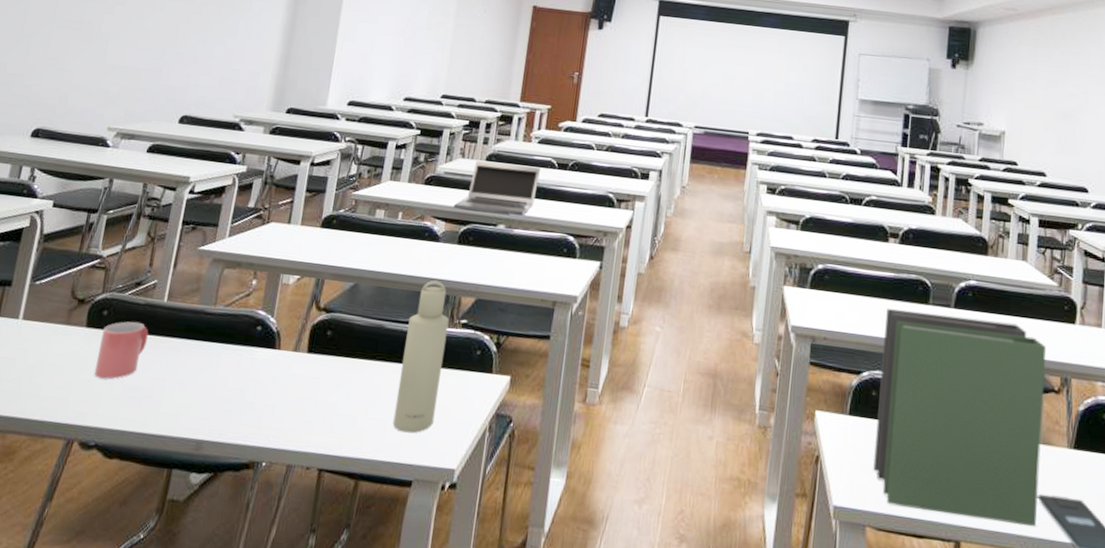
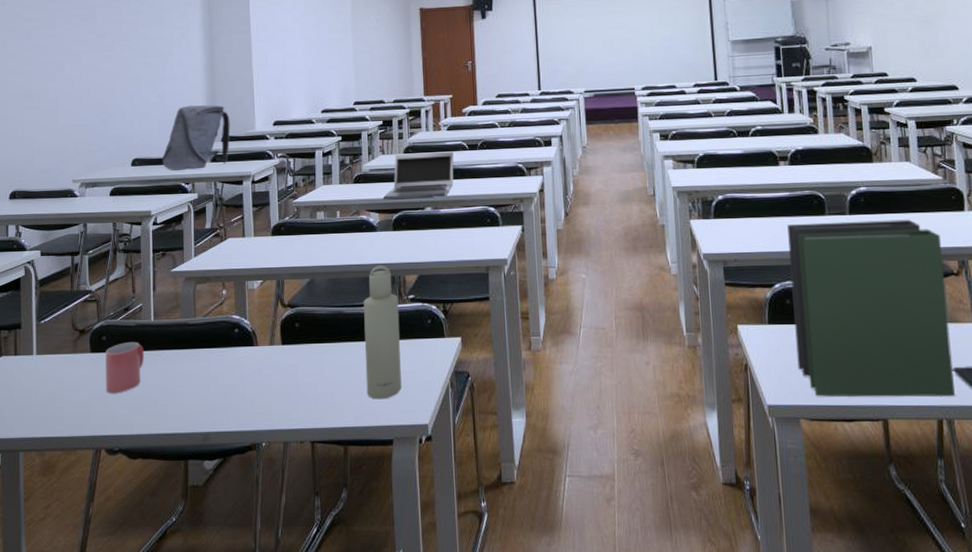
backpack: none [214,66,301,139] -> present [161,105,230,170]

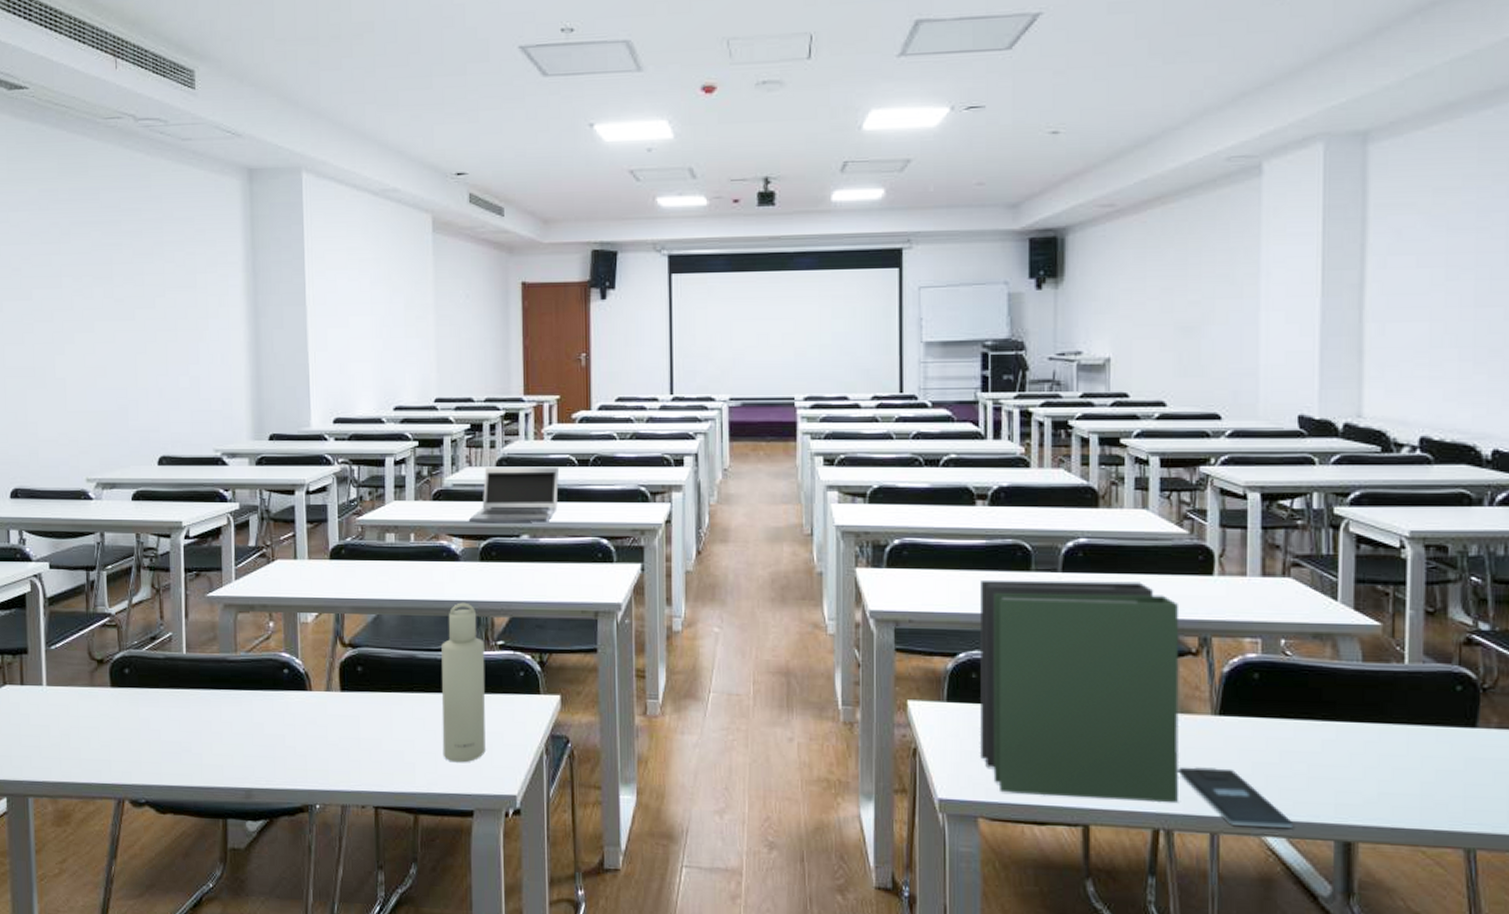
mug: present [105,341,144,393] -> none [128,676,175,736]
backpack: present [161,105,230,170] -> none [195,393,280,473]

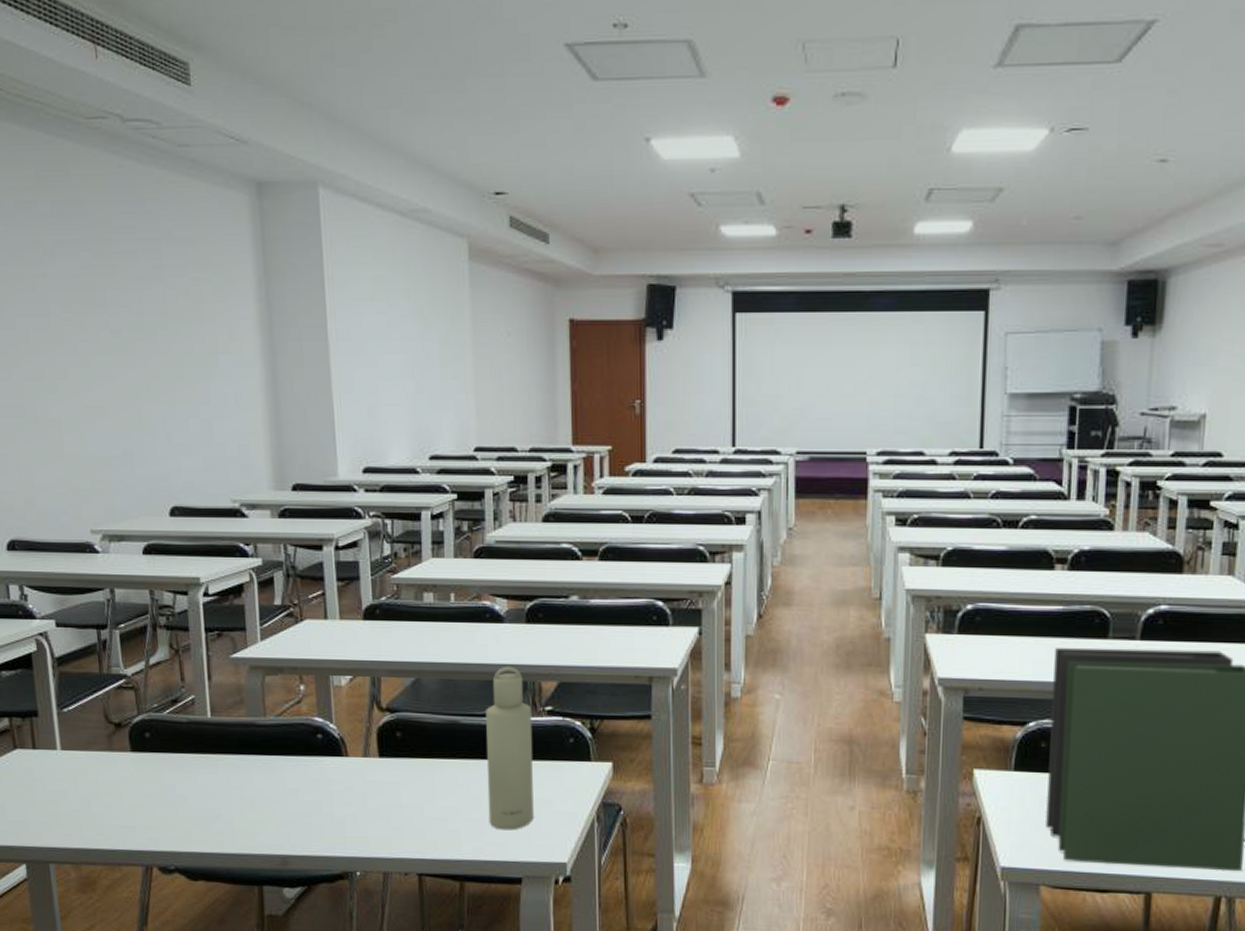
laptop: present [469,466,559,522] -> none [514,522,611,583]

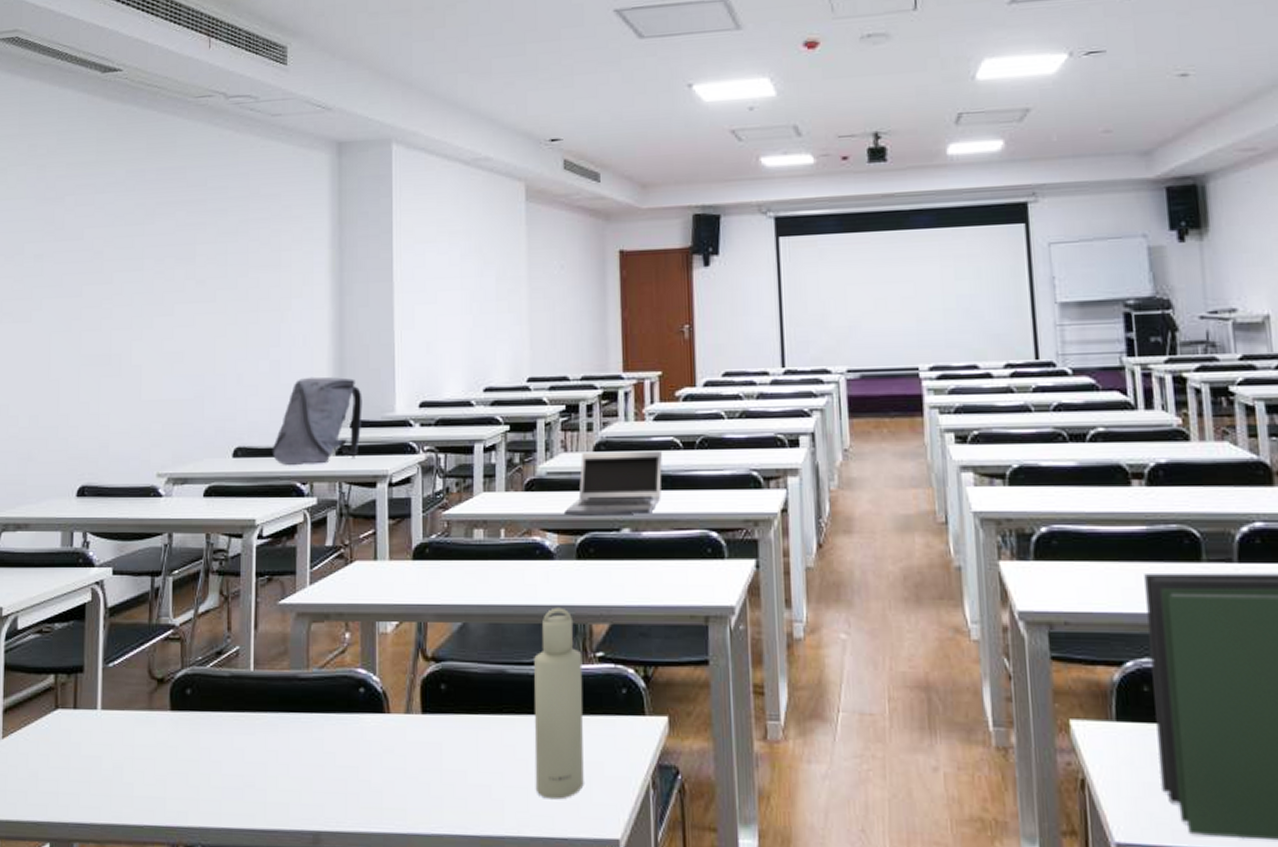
backpack: none [210,437,304,526] -> present [272,376,362,465]
laptop: none [514,522,611,583] -> present [565,450,662,514]

